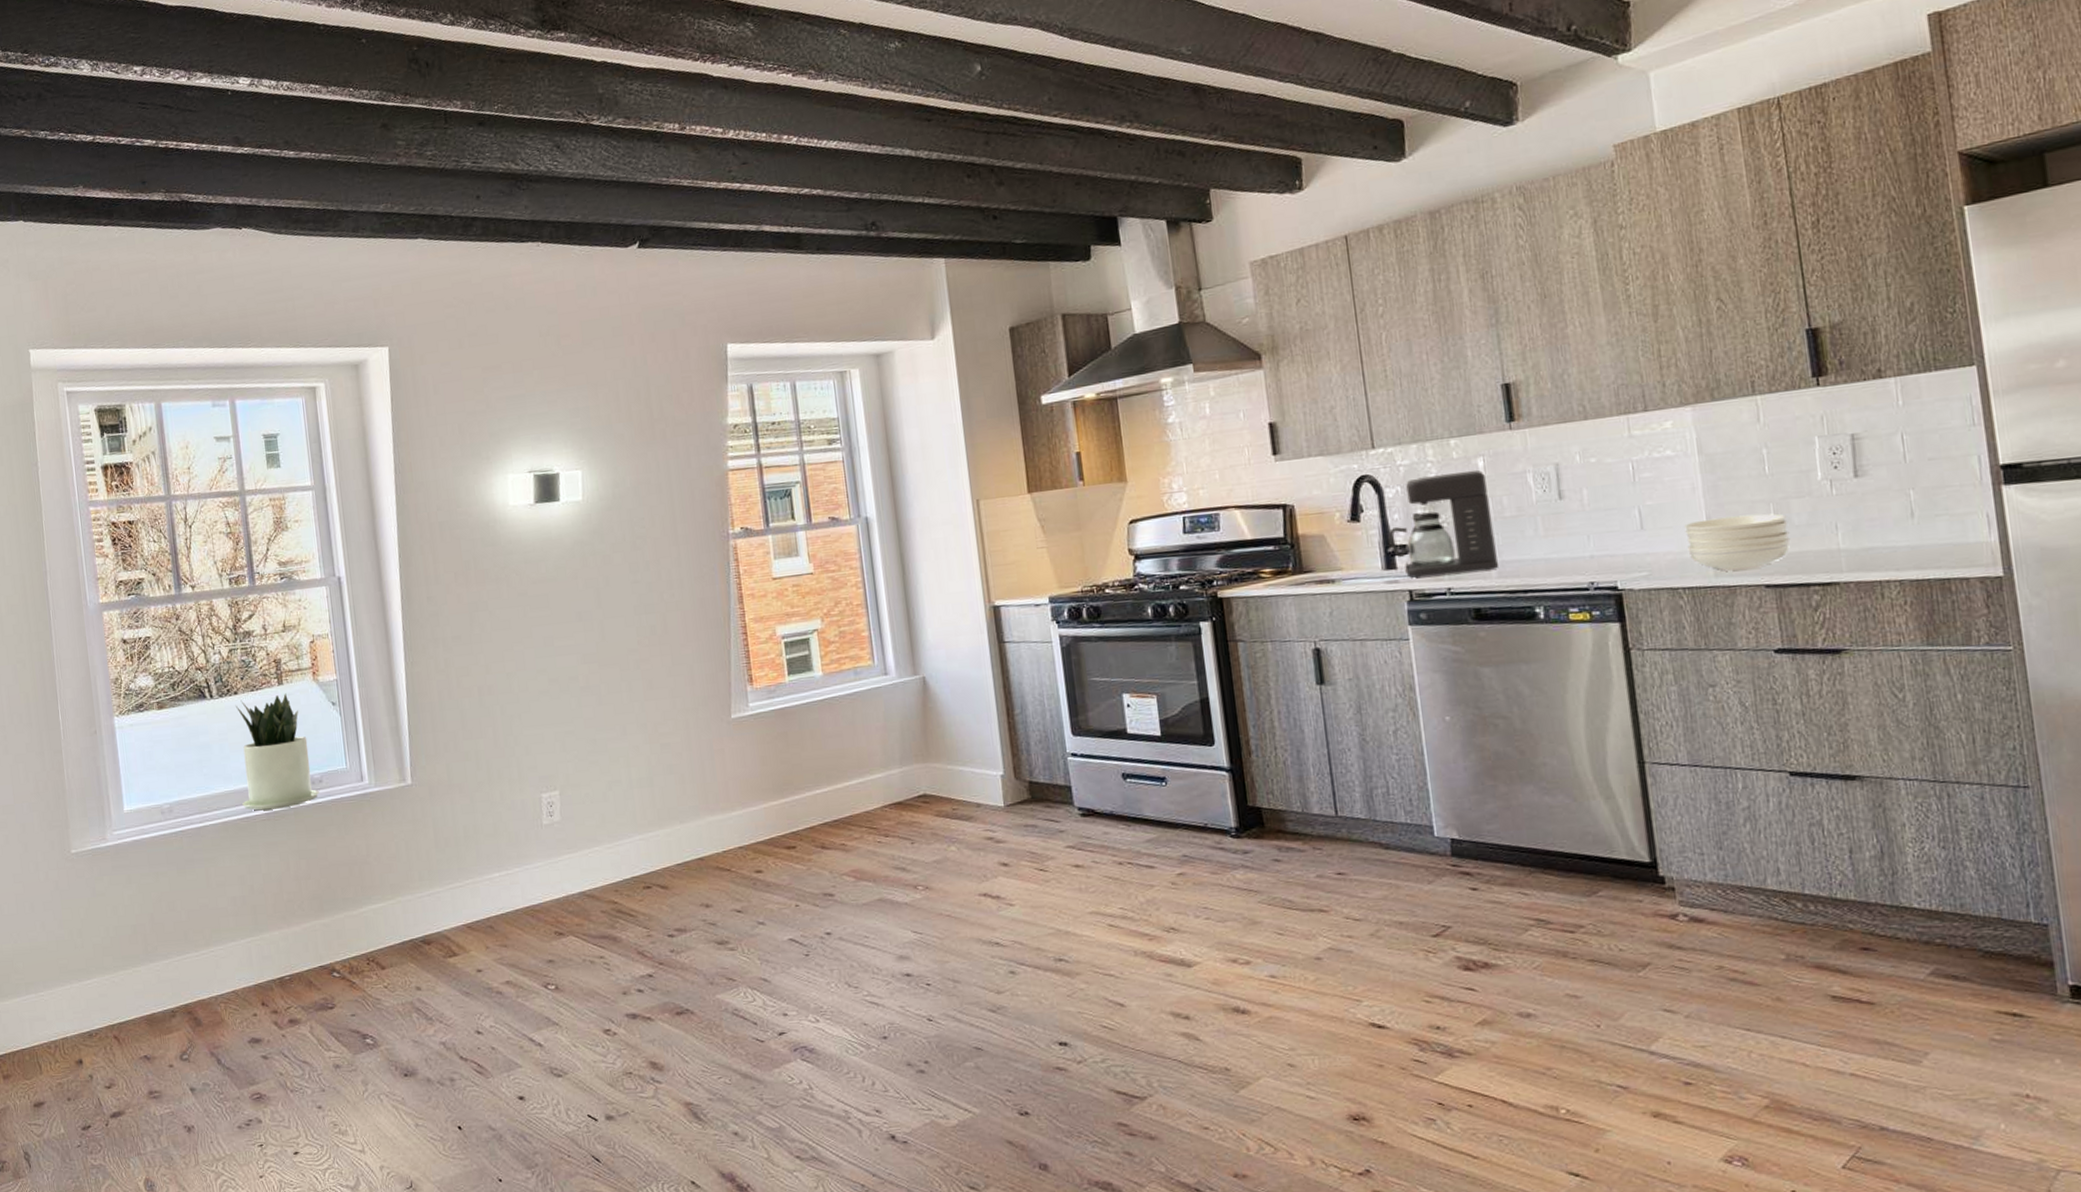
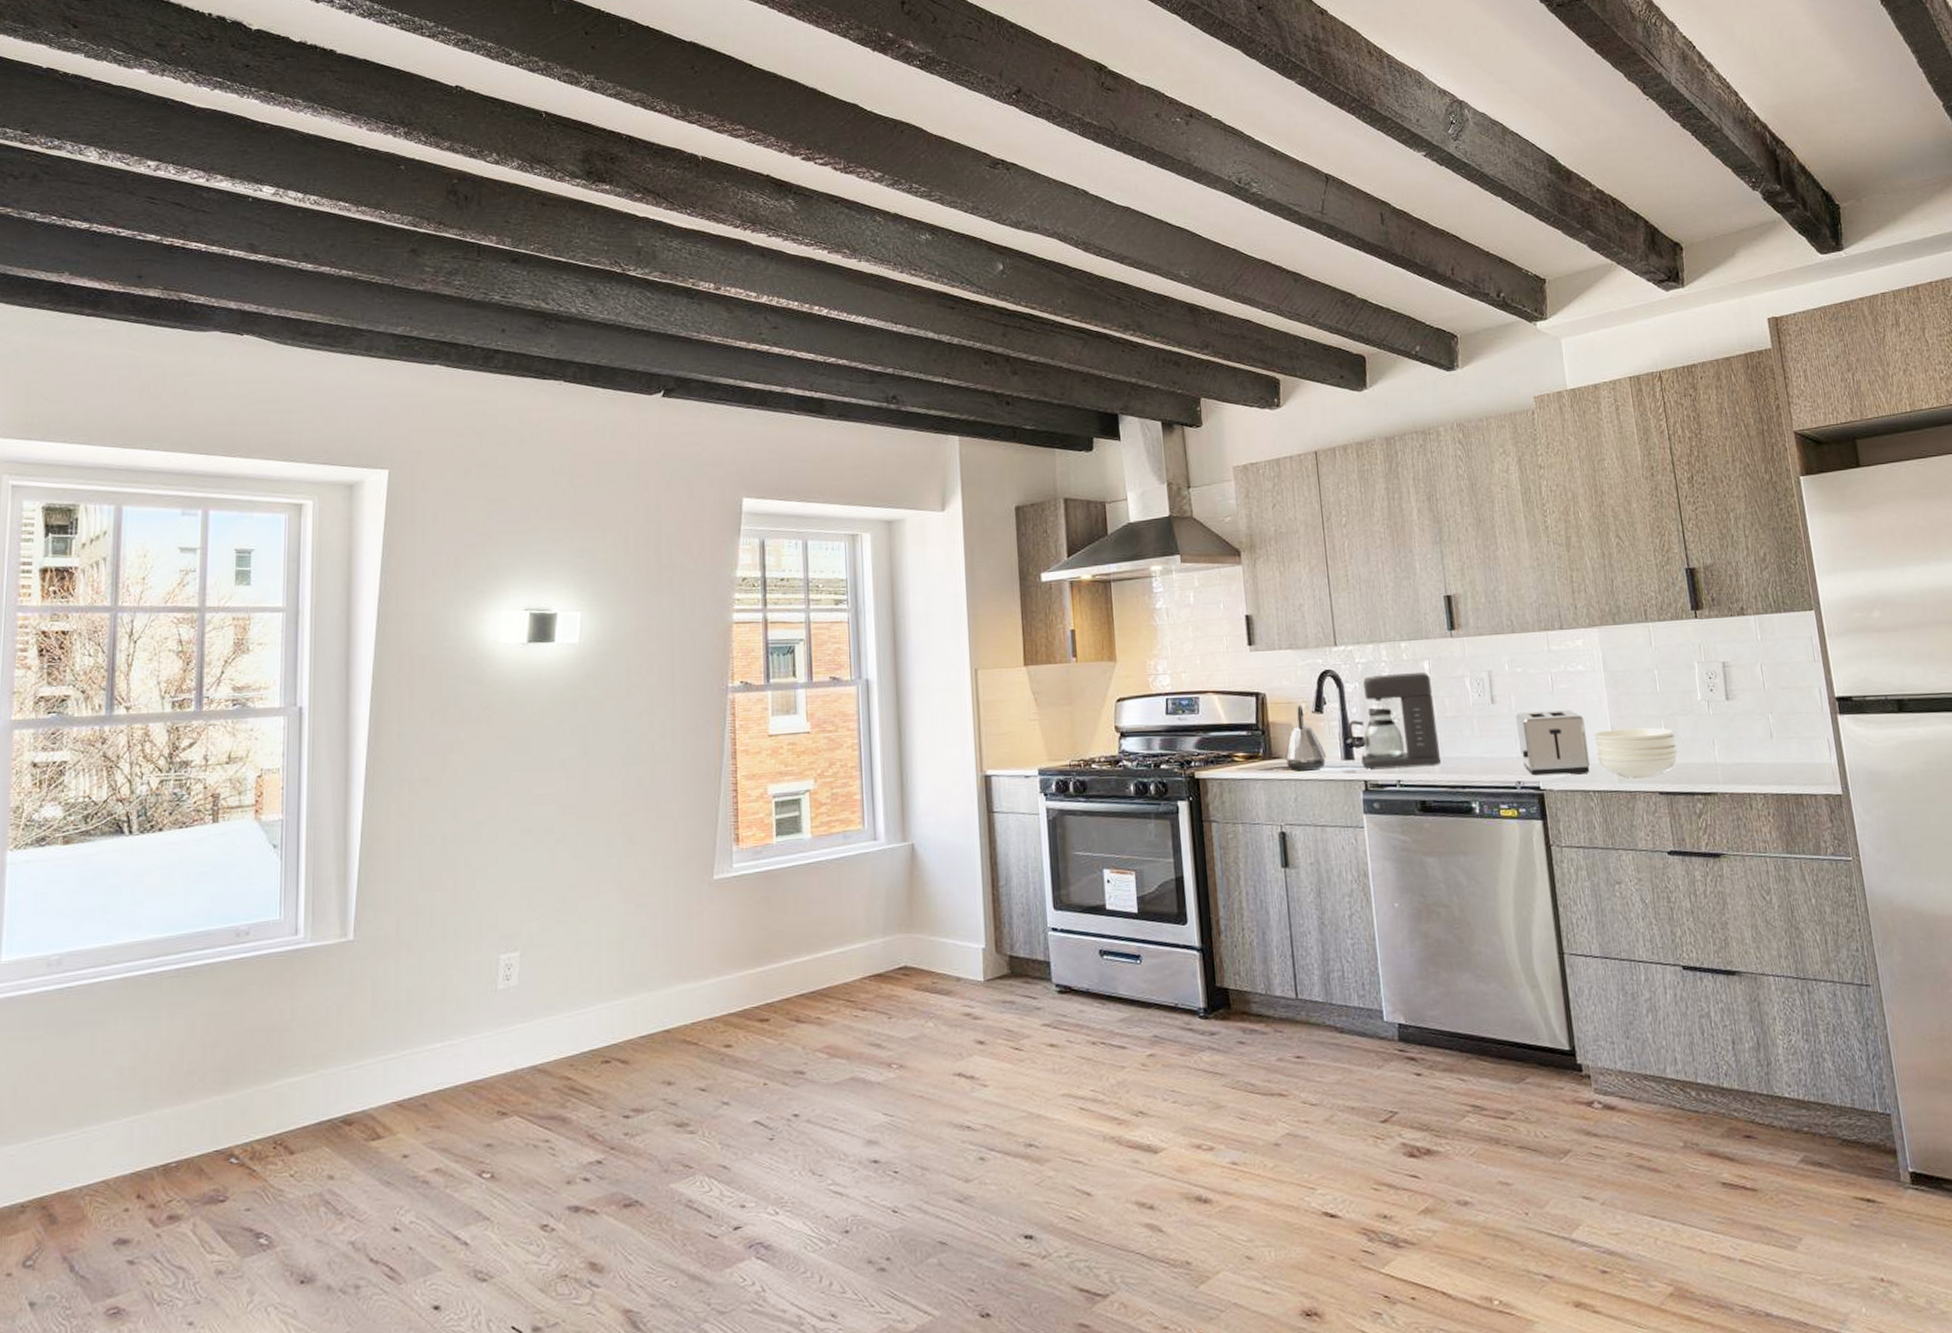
planter: present [235,693,319,811] -> none [149,832,244,966]
kettle: none [1317,515,1364,585] -> present [1285,706,1326,771]
toaster: none [1587,500,1680,575] -> present [1515,710,1591,776]

